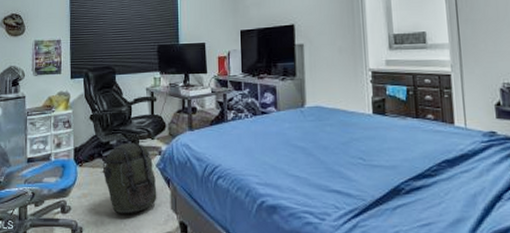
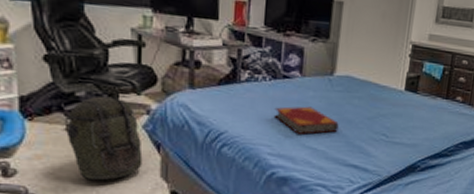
hardback book: none [257,137,316,163] -> present [274,106,339,134]

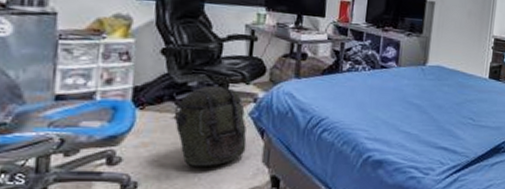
hardback book: present [274,106,339,134] -> none [371,93,431,119]

